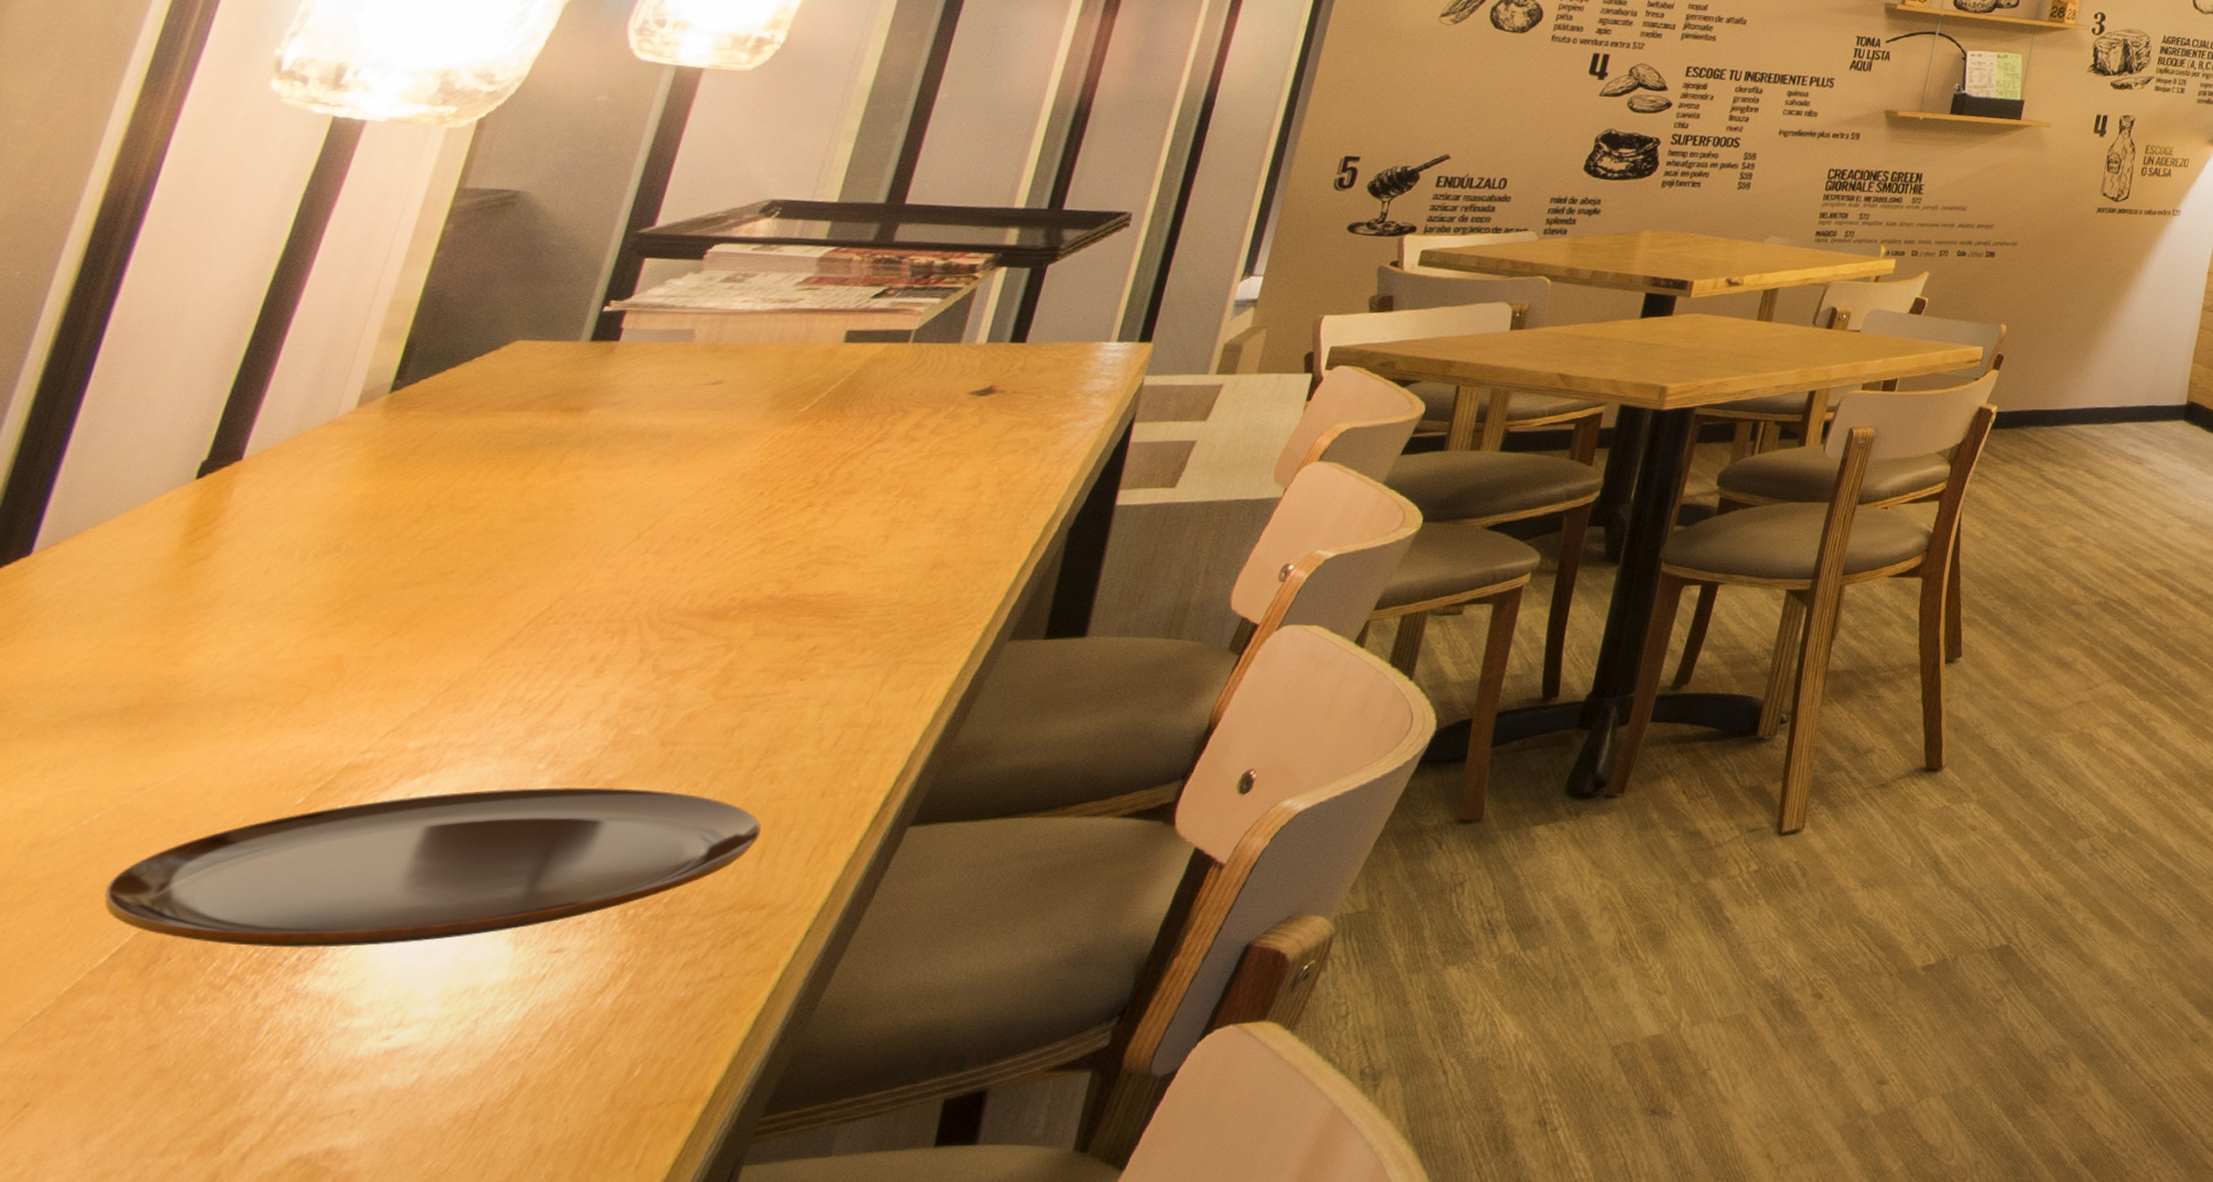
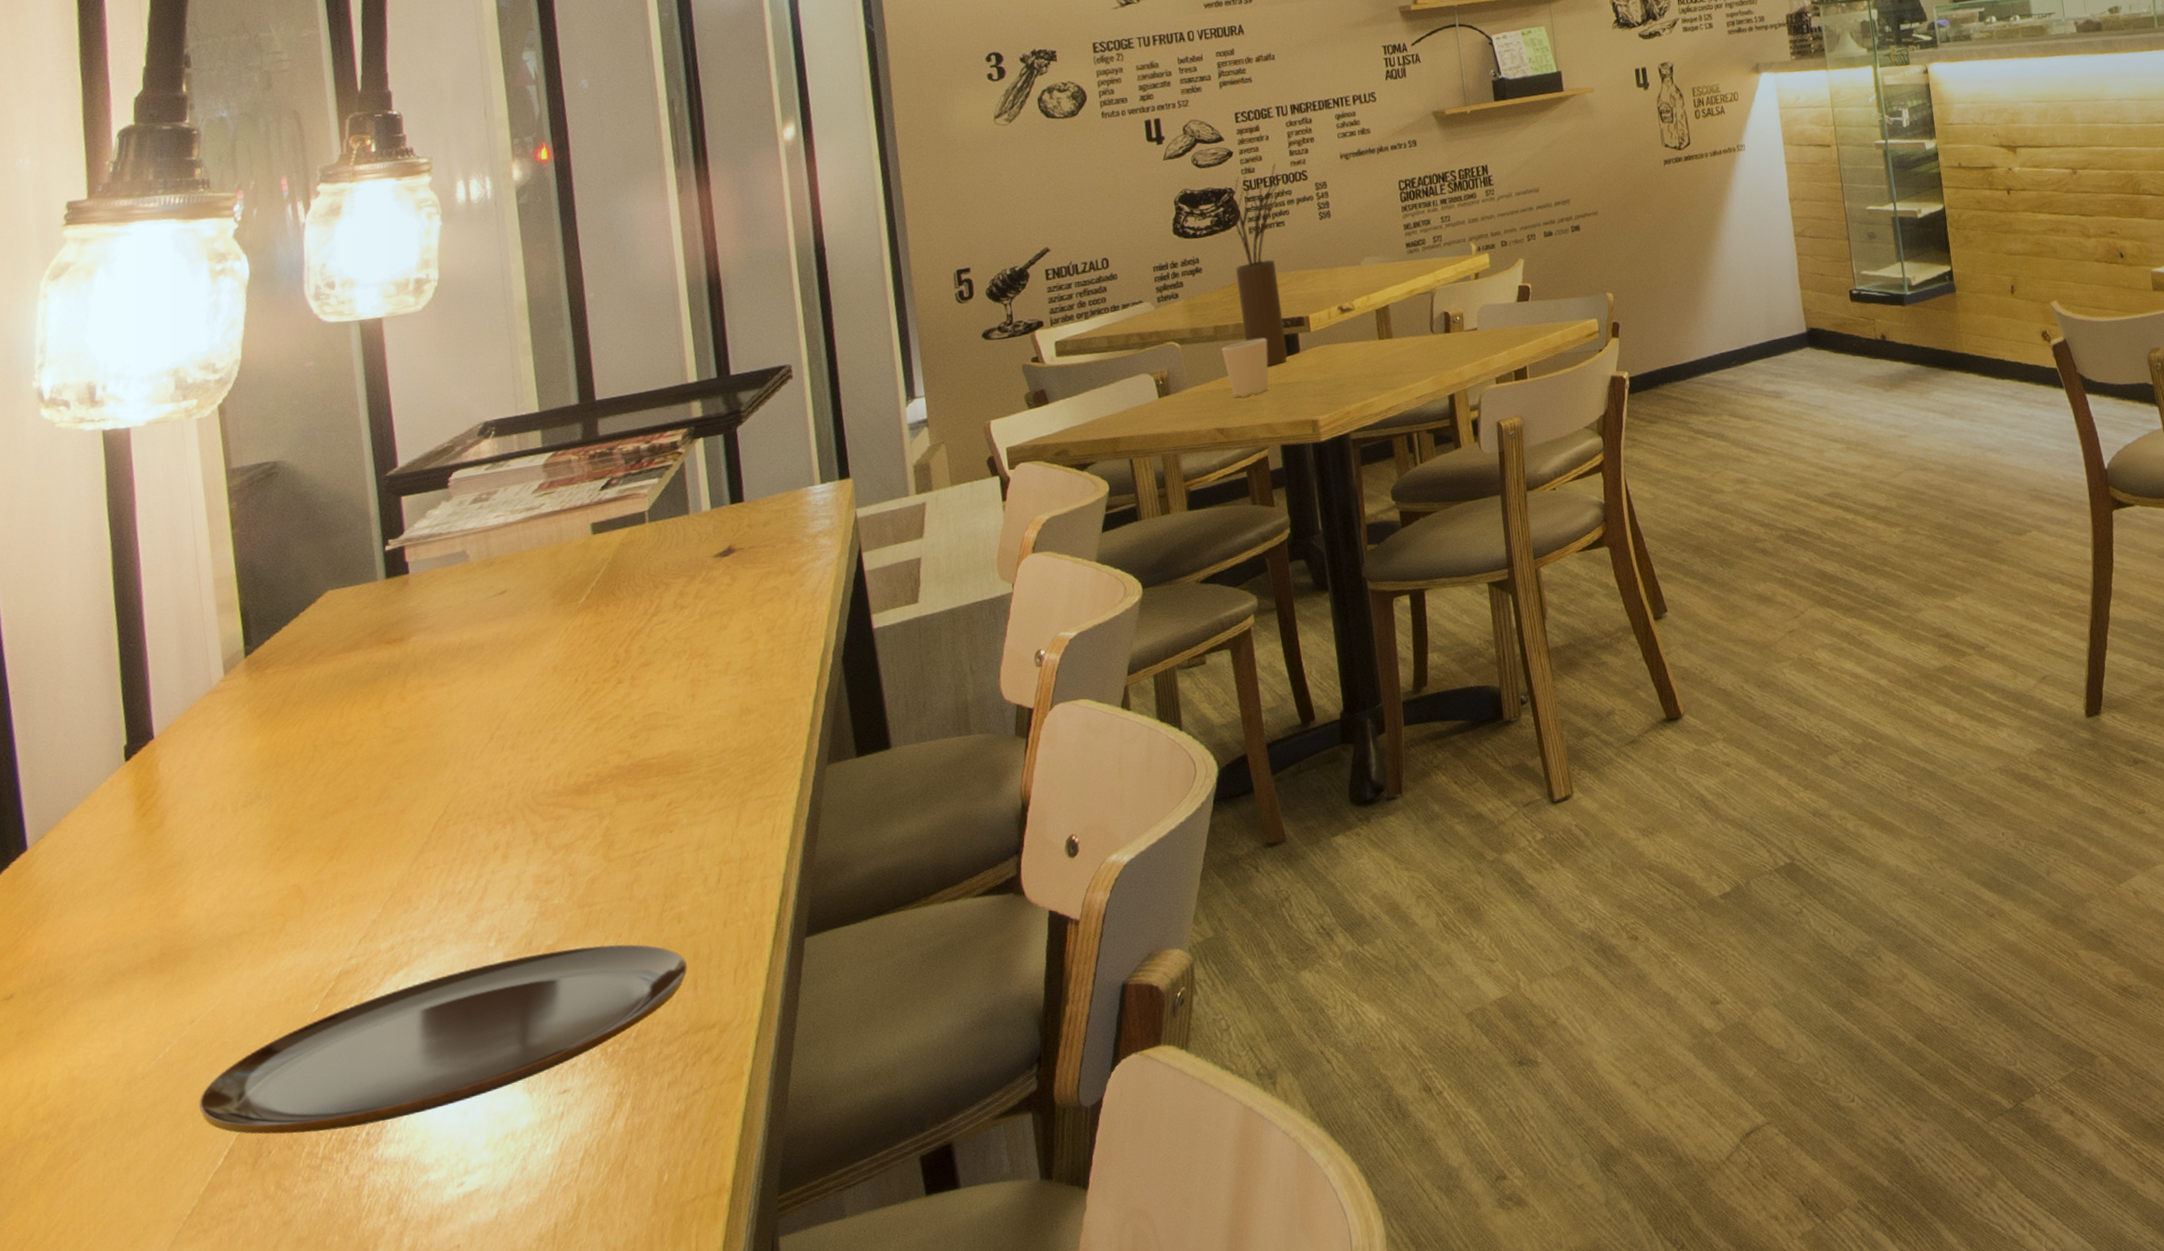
cup: none [1588,292,1643,349] -> present [1221,338,1269,398]
vase: none [1620,124,1717,325] -> present [1222,163,1288,369]

